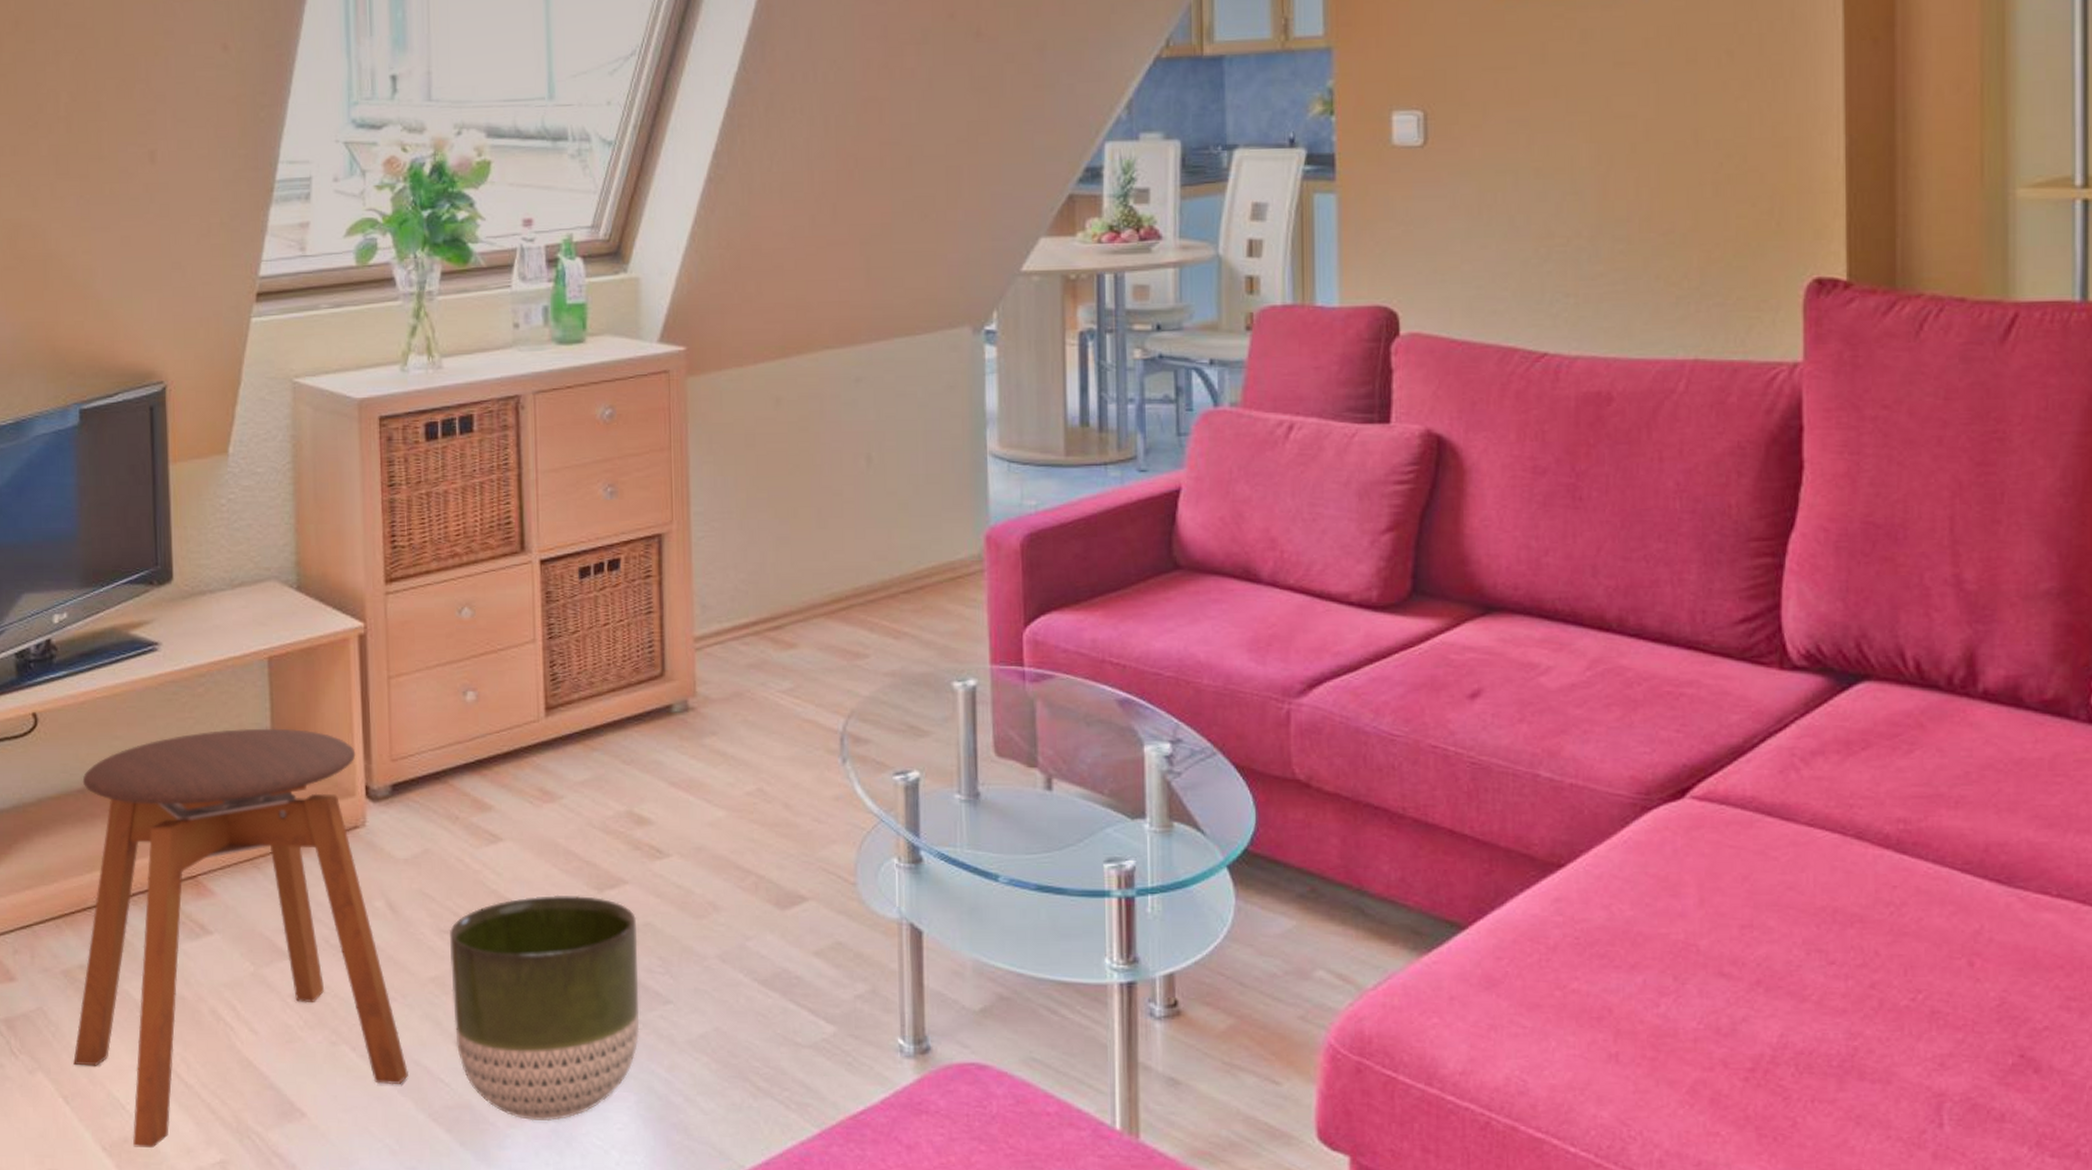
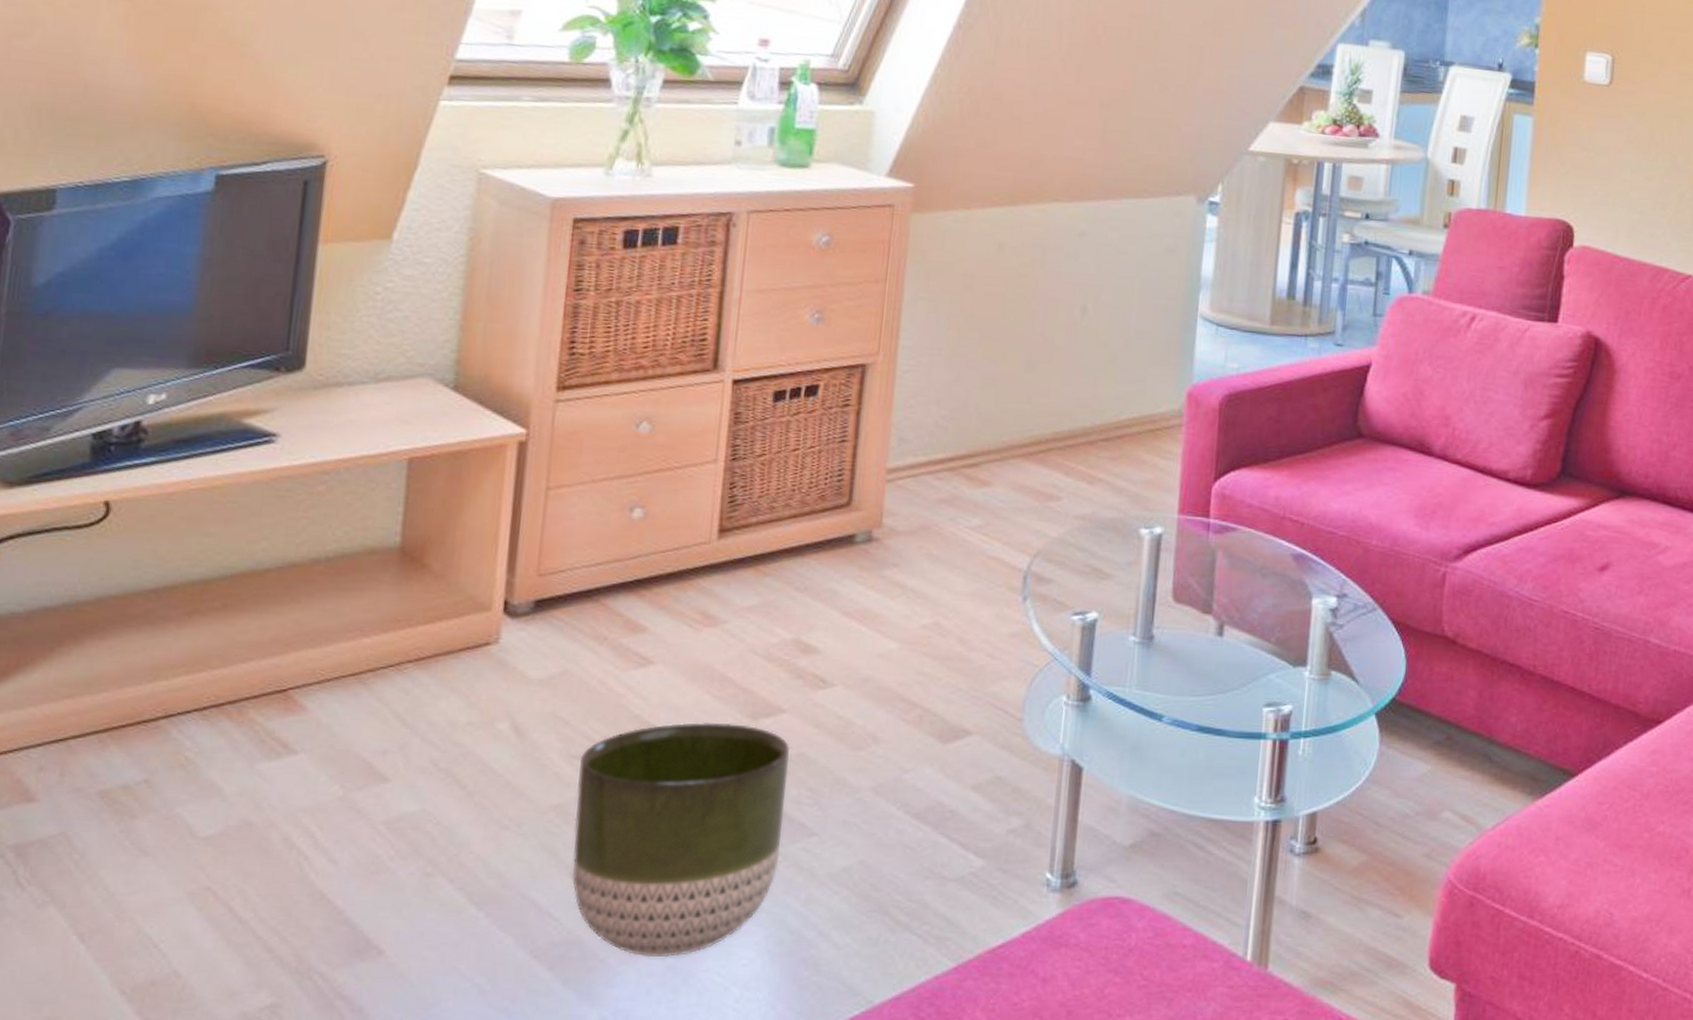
stool: present [73,728,408,1148] -> none [98,532,512,991]

